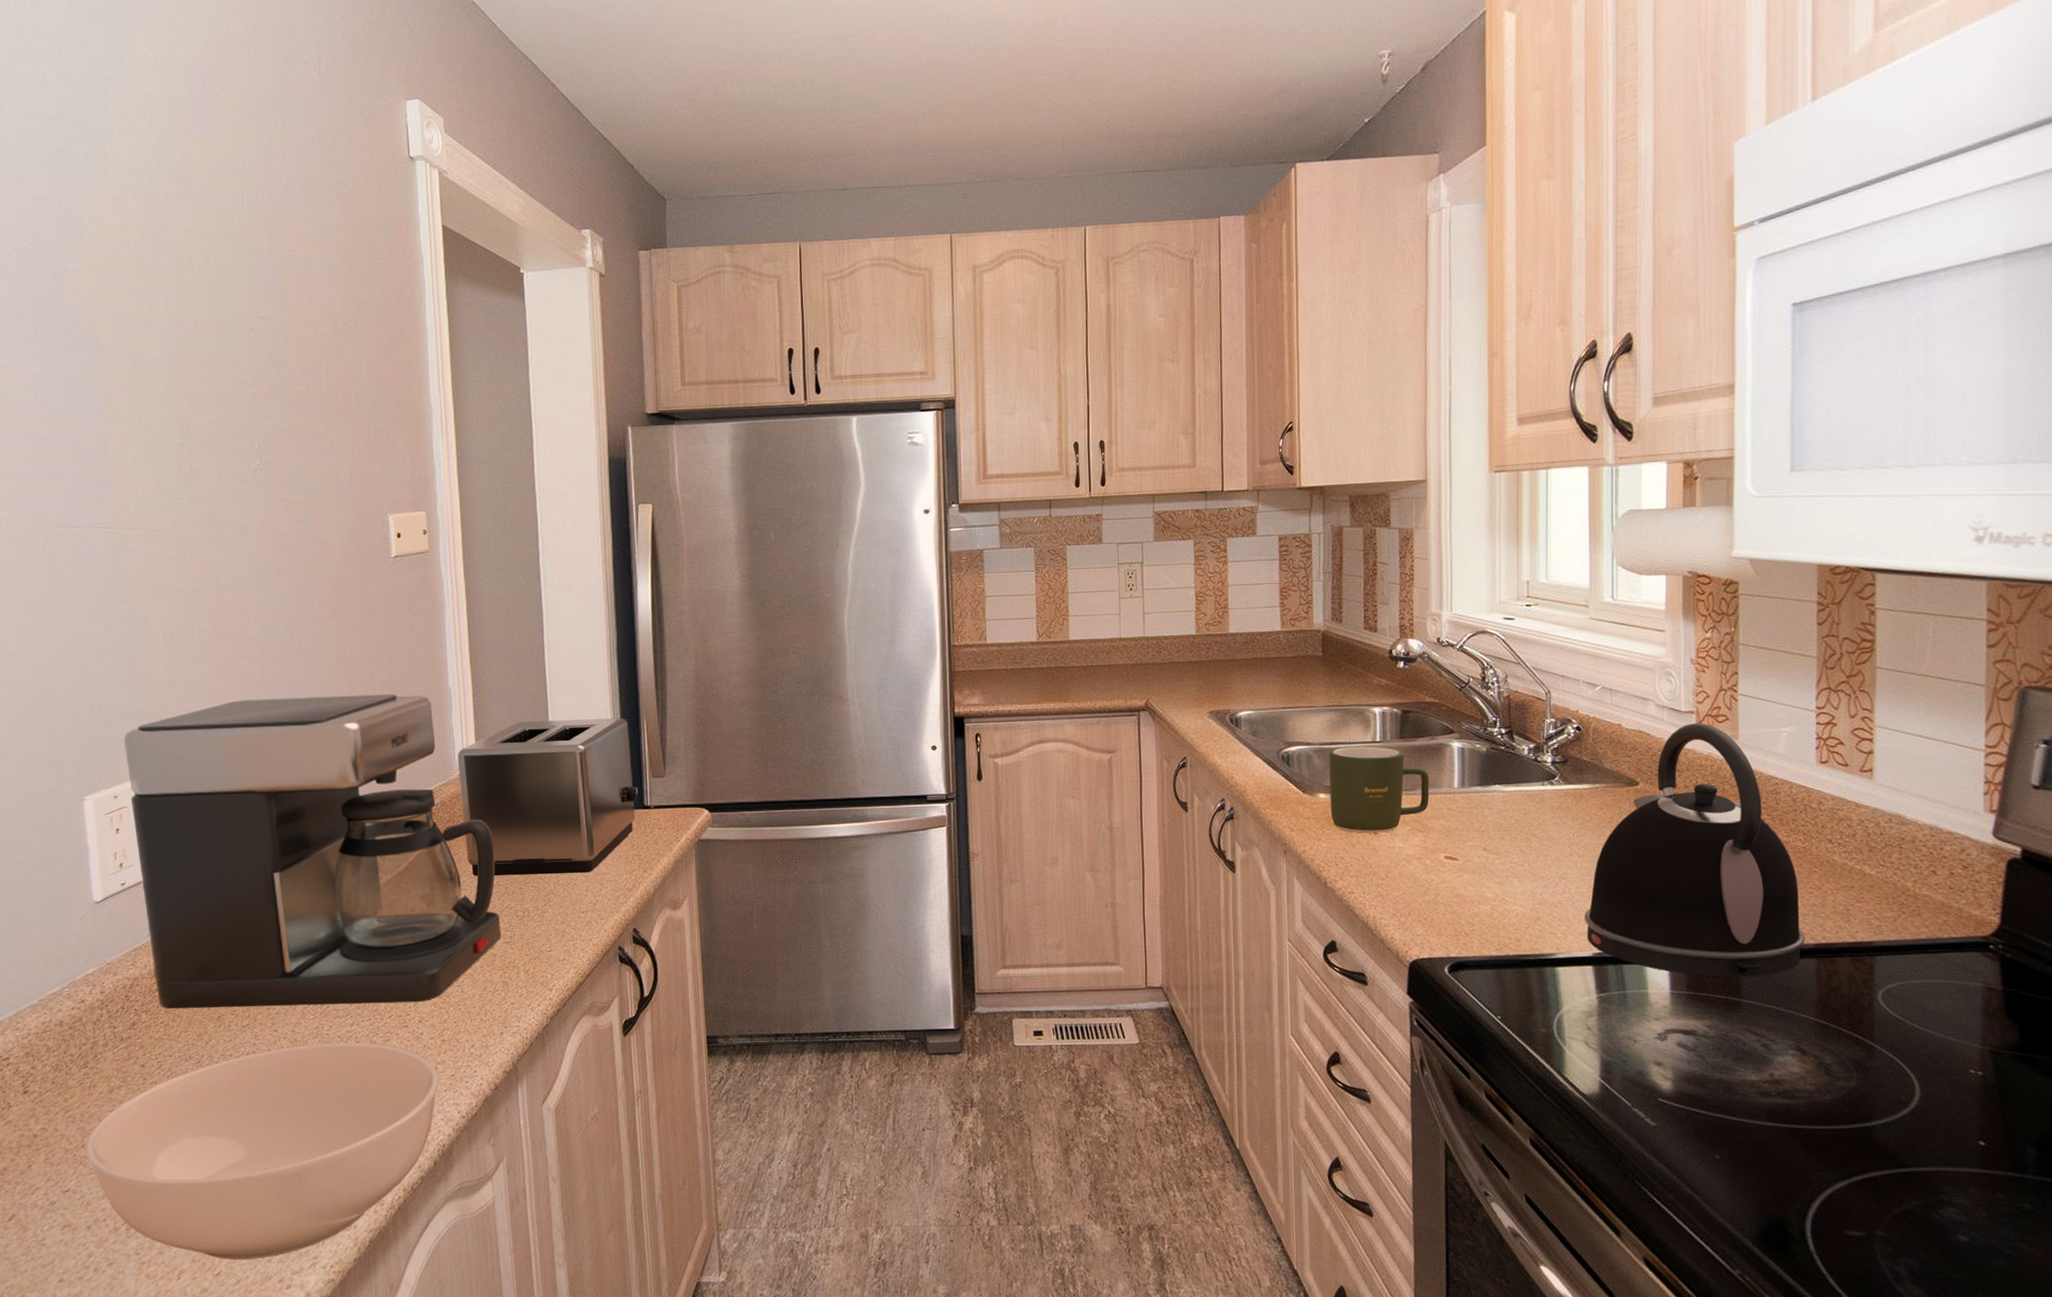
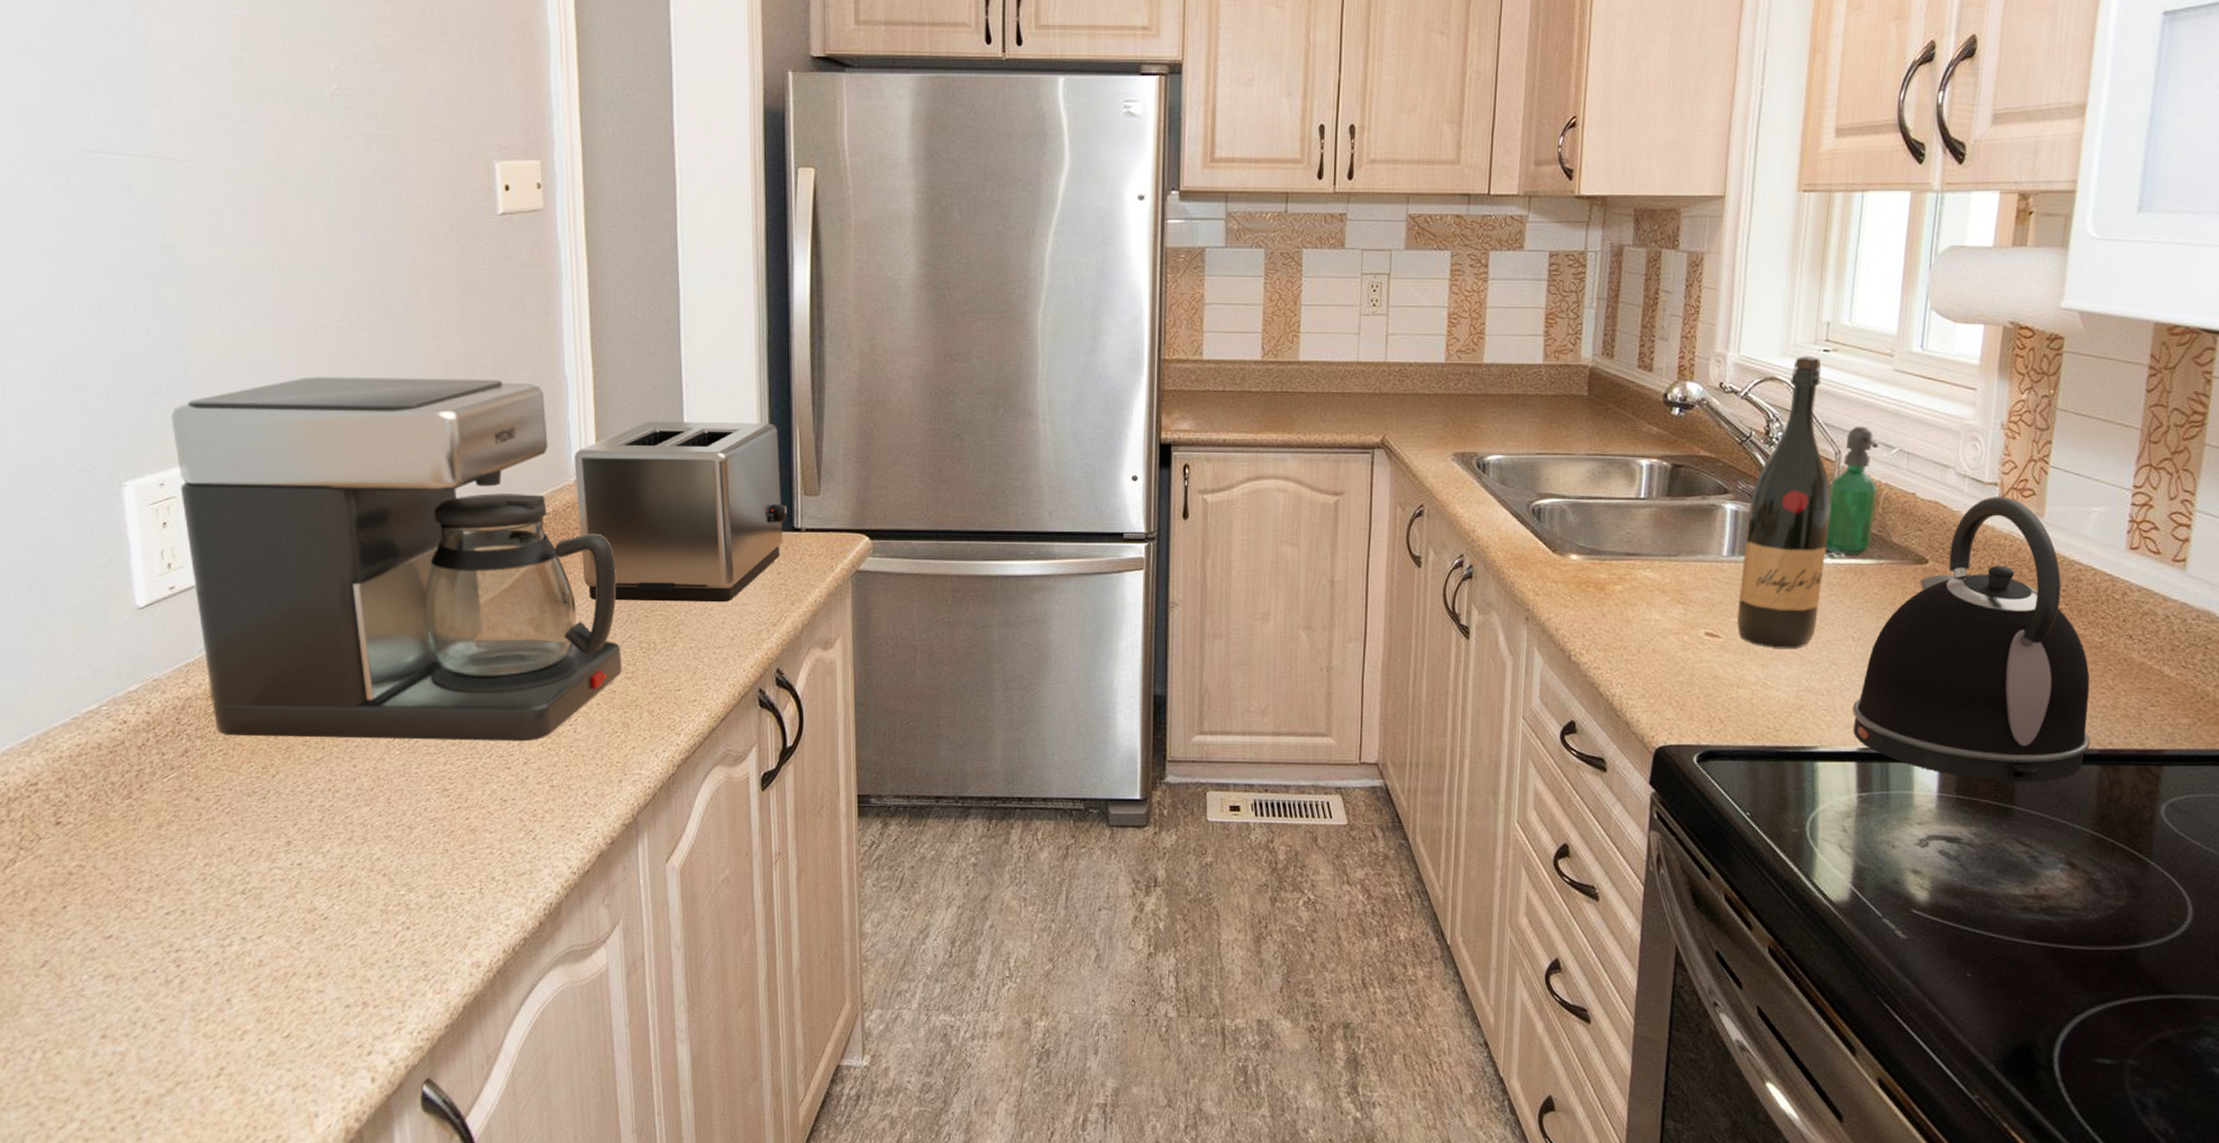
bowl: present [85,1042,439,1260] -> none [130,783,546,1022]
mug: present [1329,745,1430,834] -> none [1581,501,1696,603]
wine bottle: none [1471,610,1547,867] -> present [1736,355,1832,648]
soap dispenser: none [1542,668,1587,781] -> present [1825,426,1878,555]

